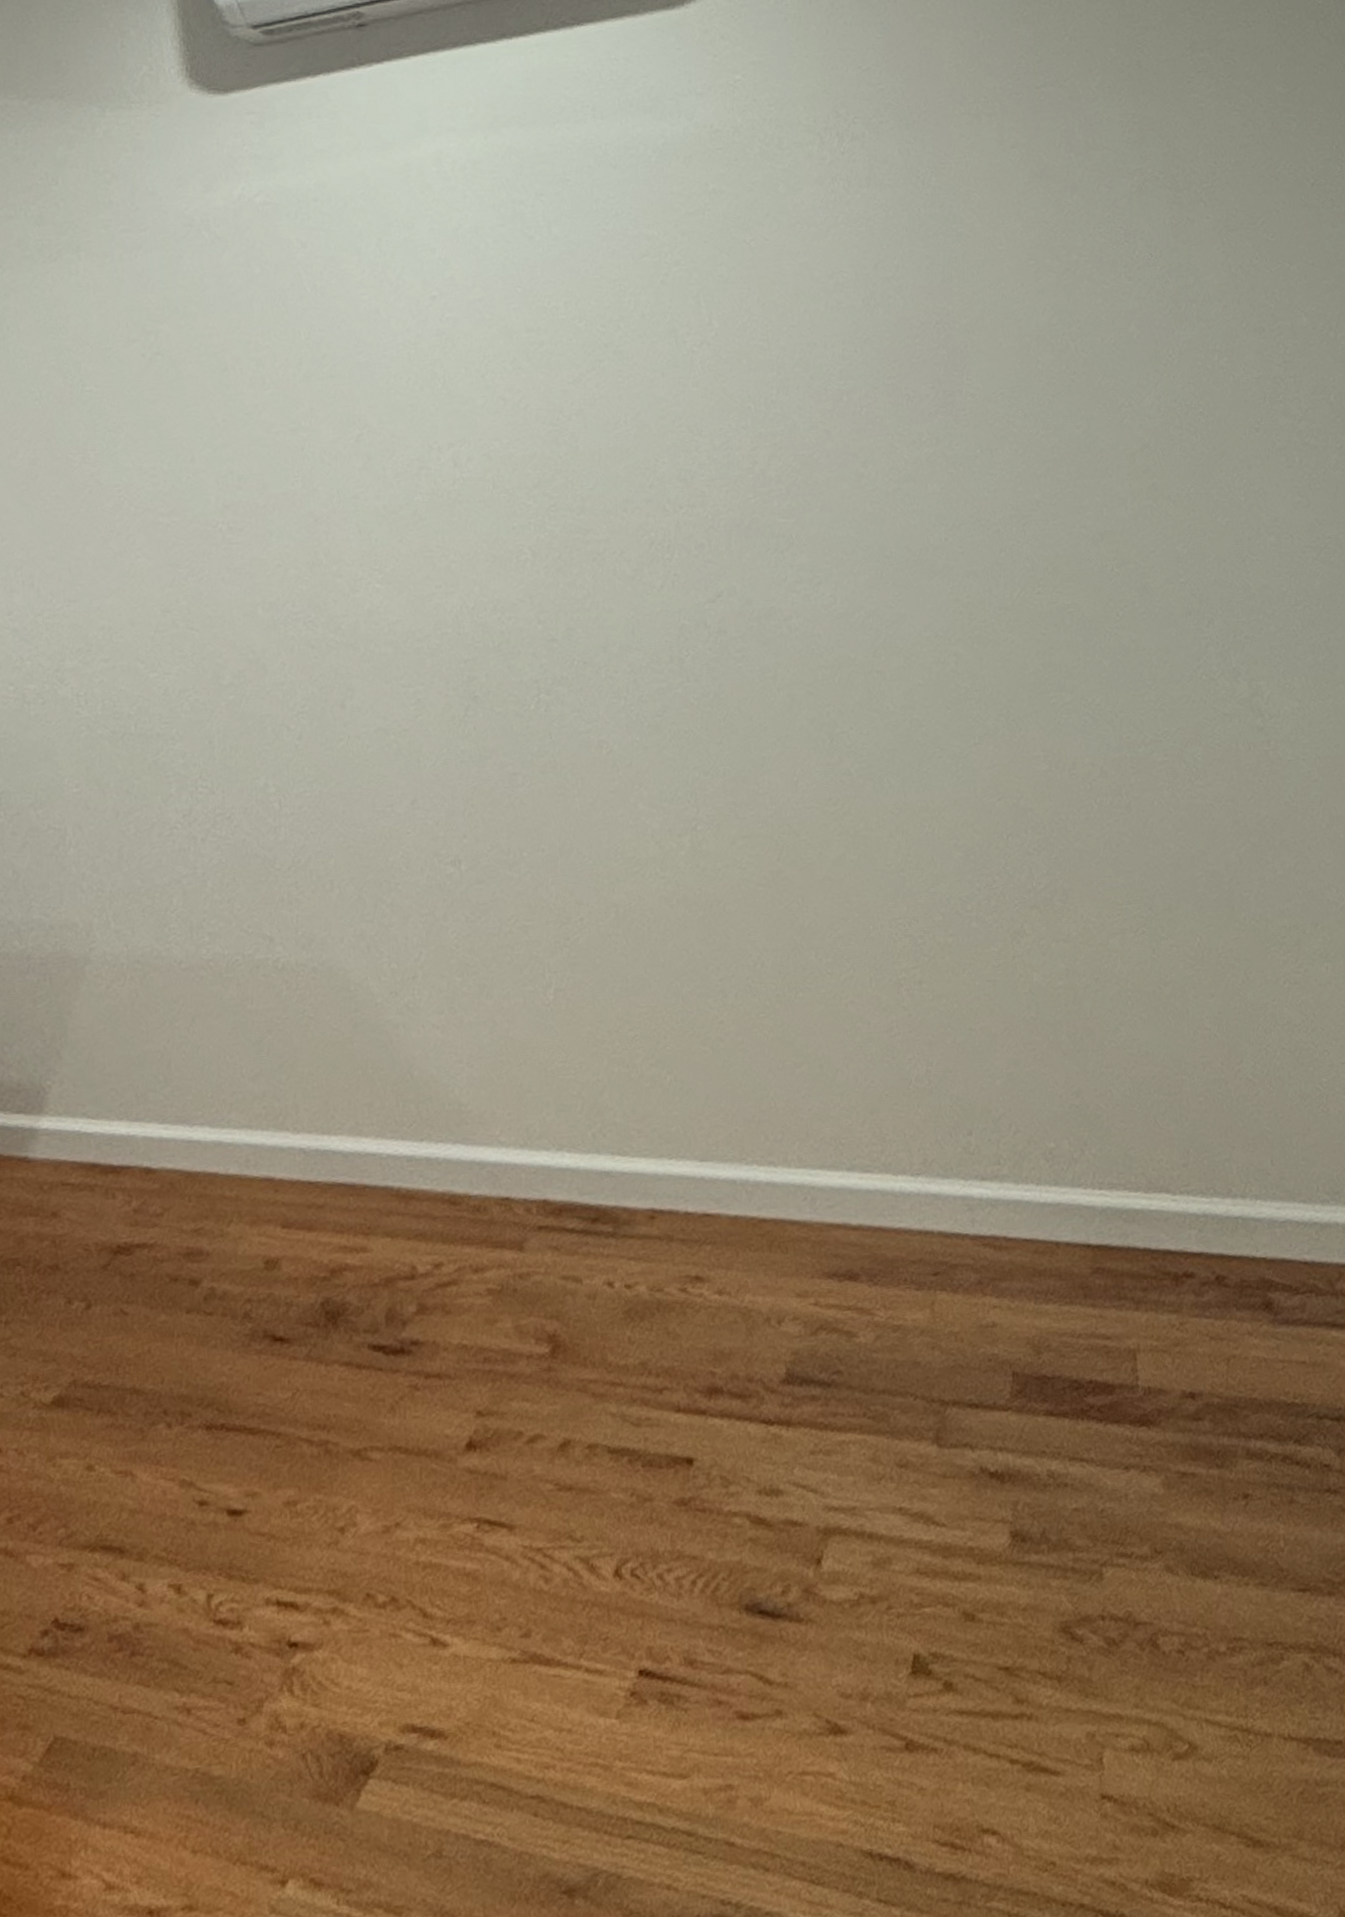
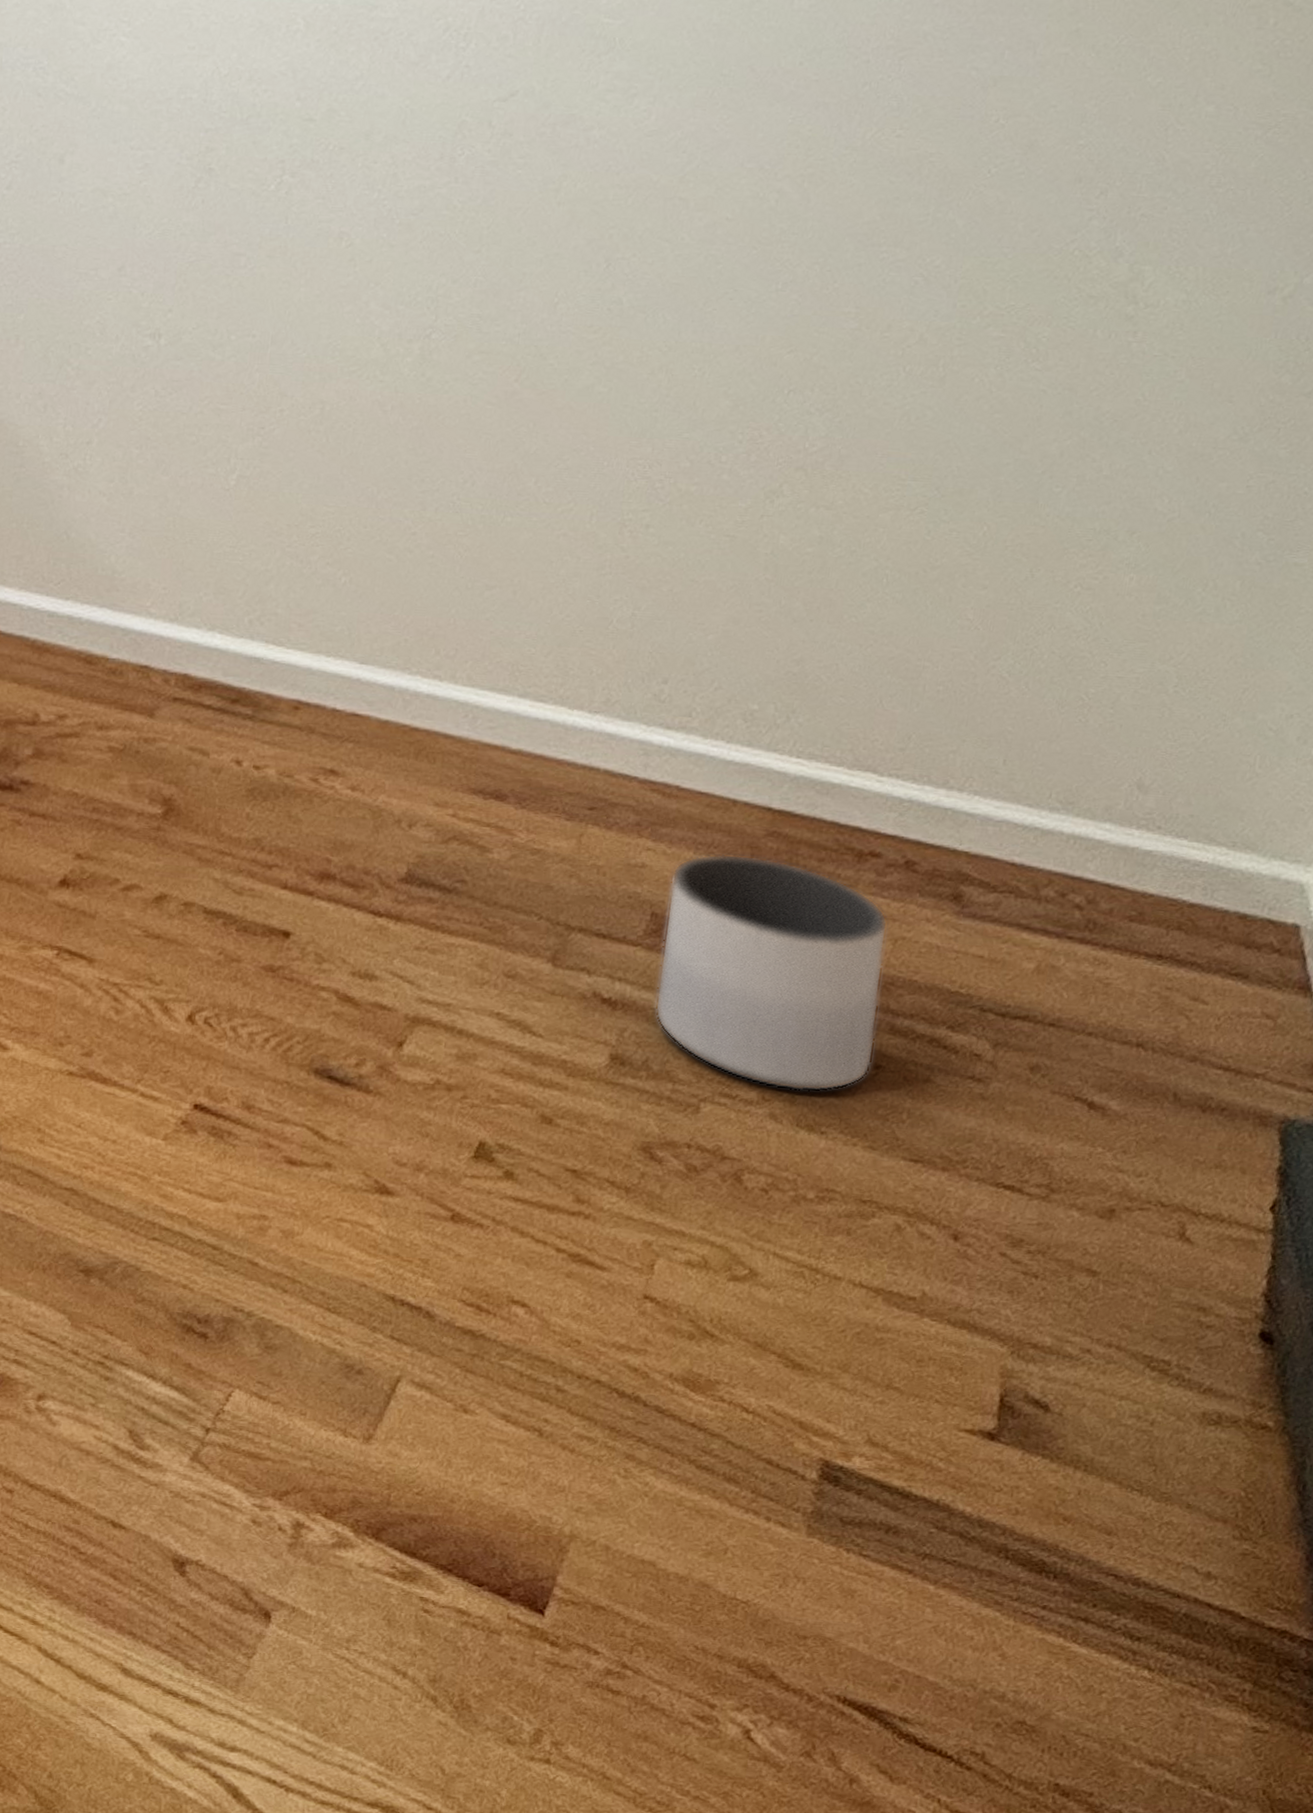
planter: none [1020,1296,1241,1538] -> present [654,853,889,1092]

